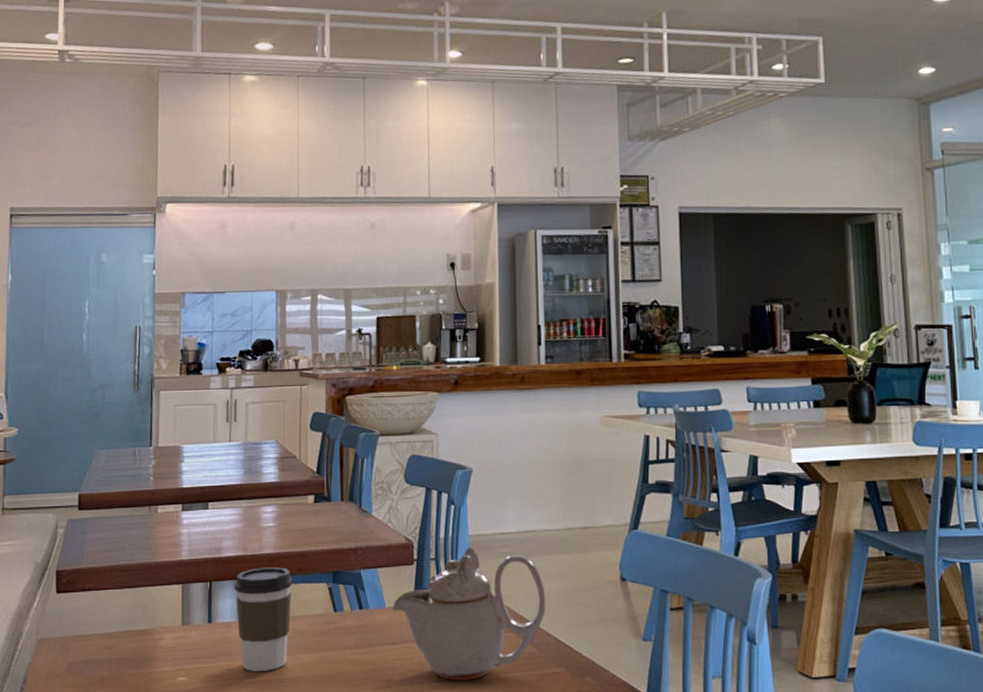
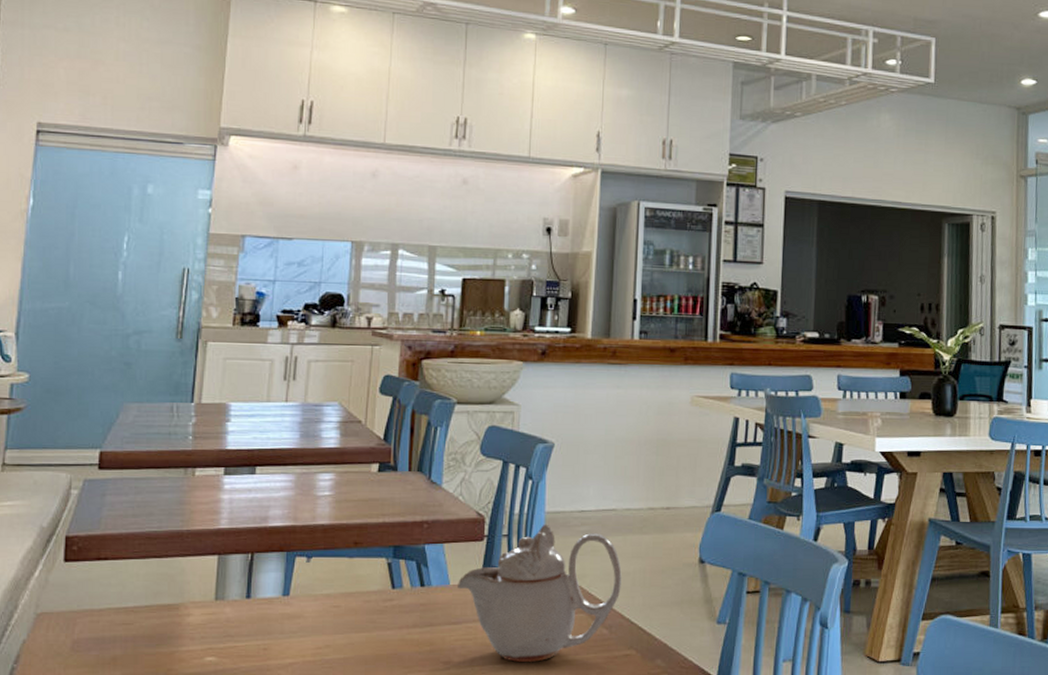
coffee cup: present [234,567,293,671] -> none [279,539,348,651]

